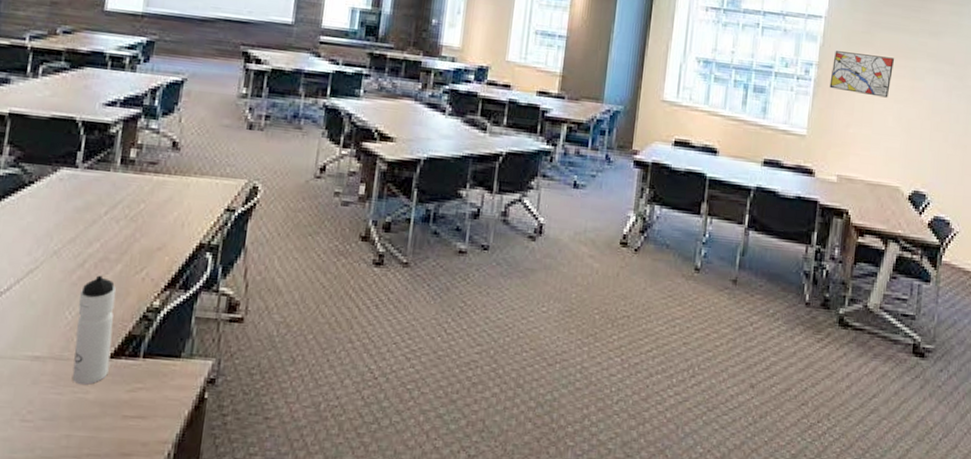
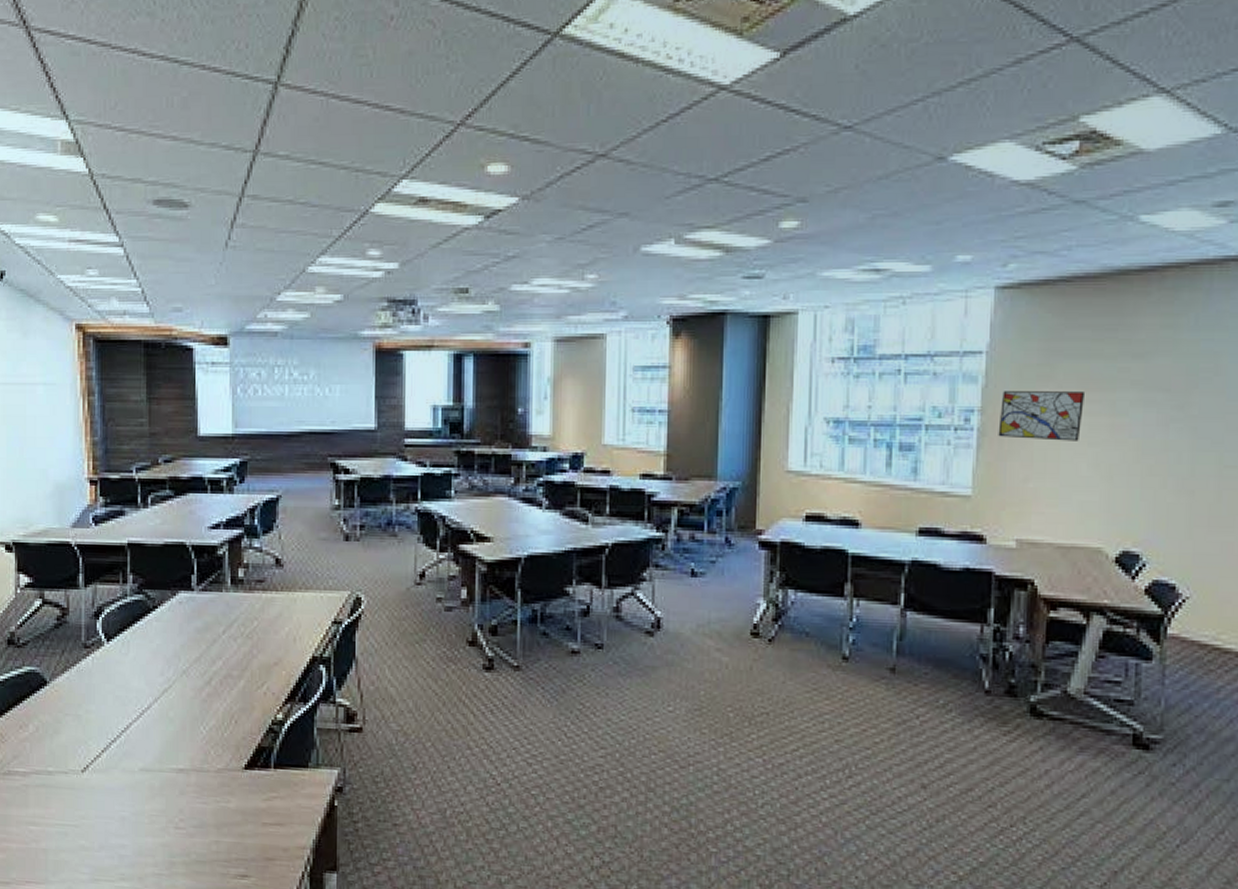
water bottle: present [72,275,116,385] -> none [210,691,245,794]

